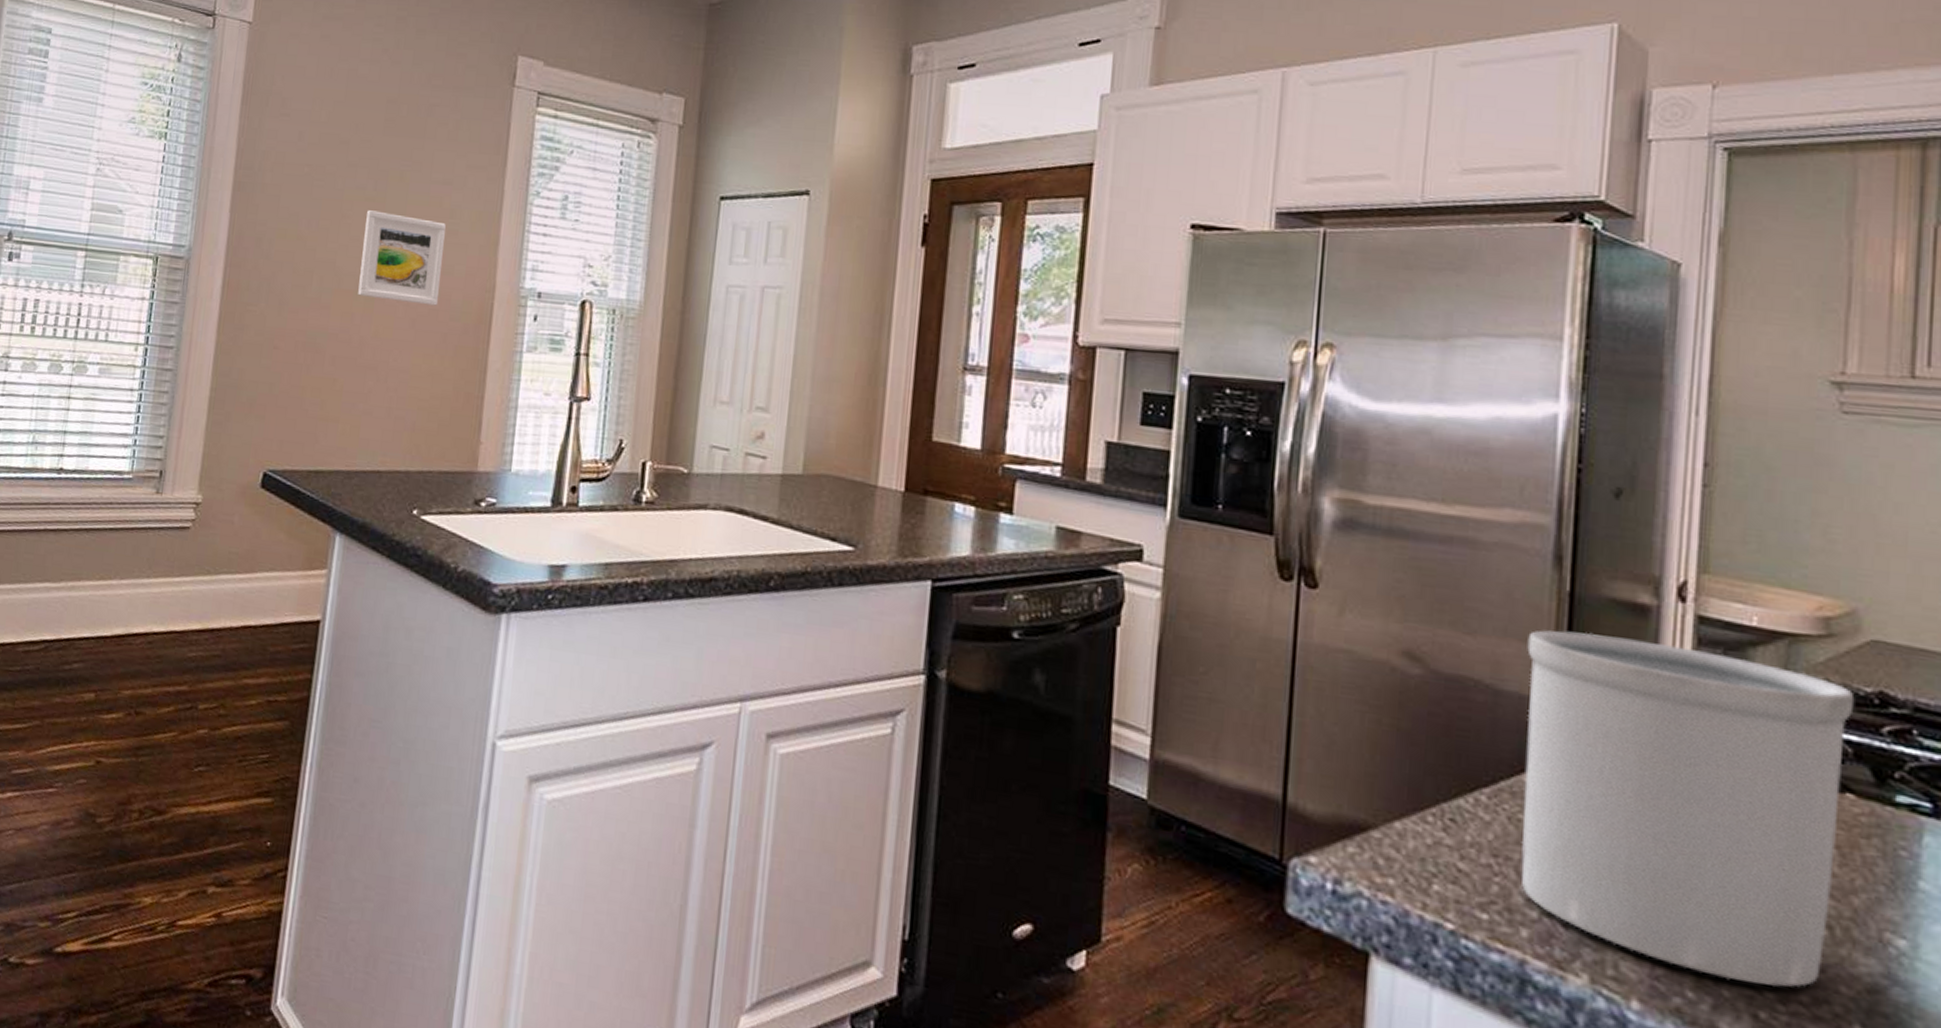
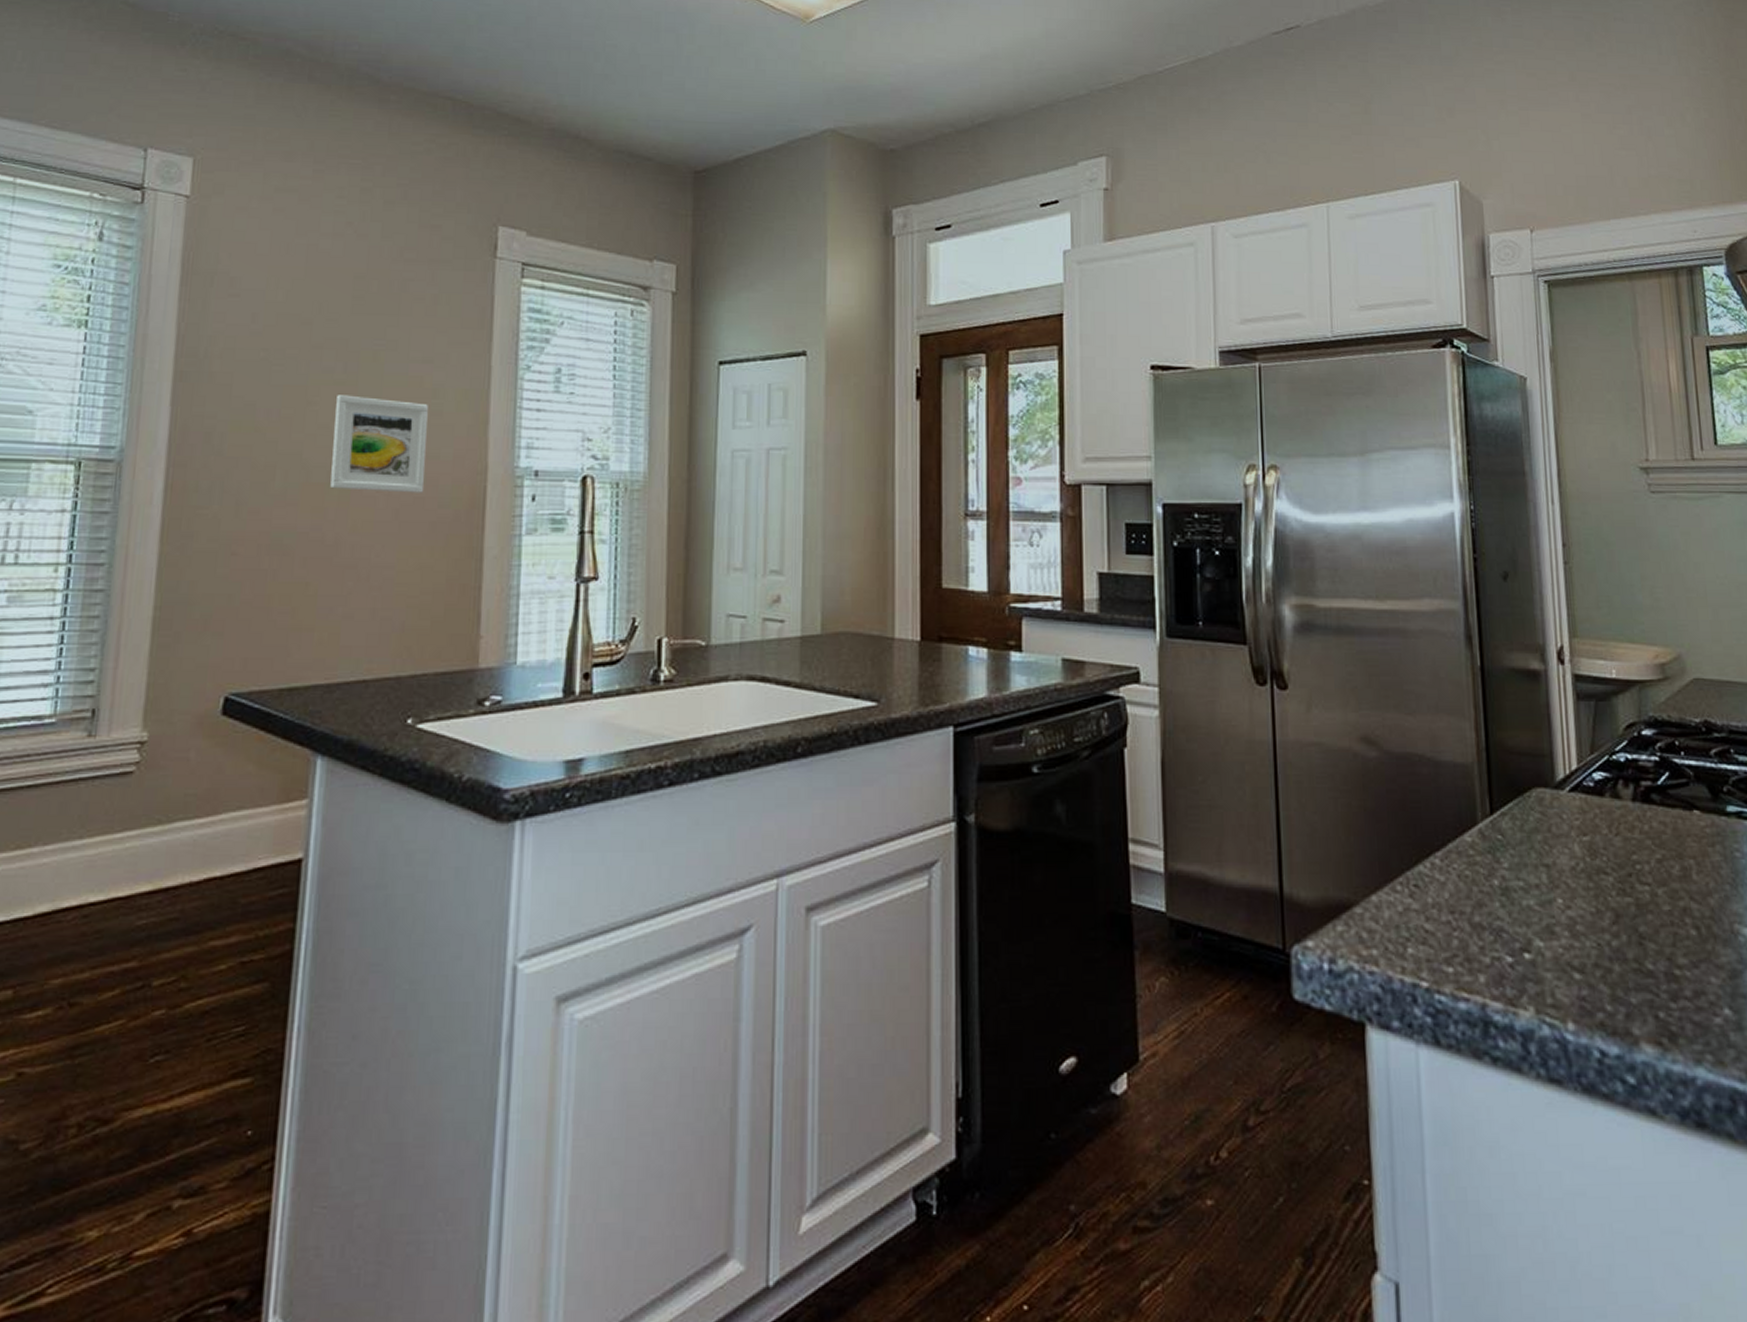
utensil holder: present [1521,630,1855,988] -> none [1454,700,1697,989]

